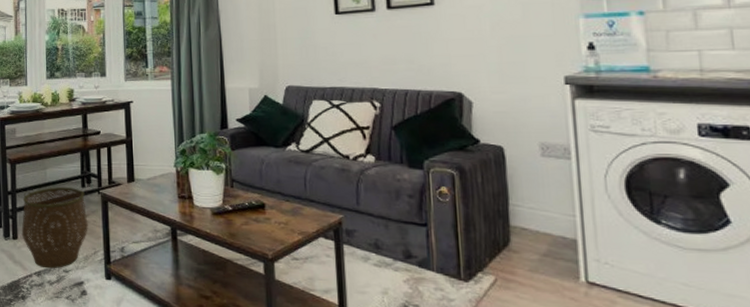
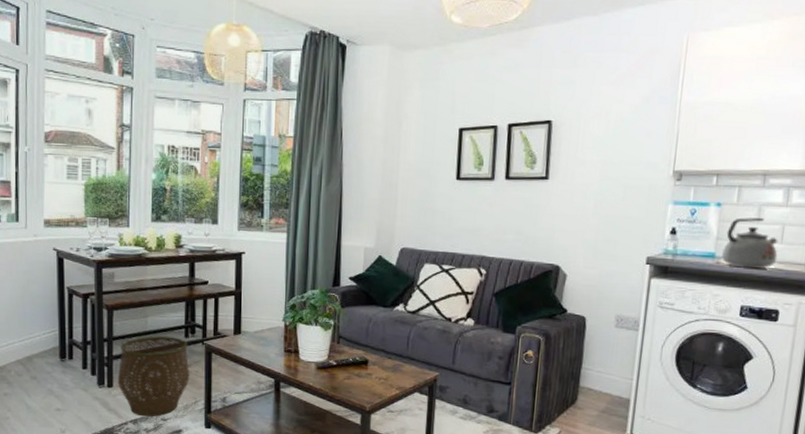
kettle: none [658,23,733,80] -> present [722,217,779,269]

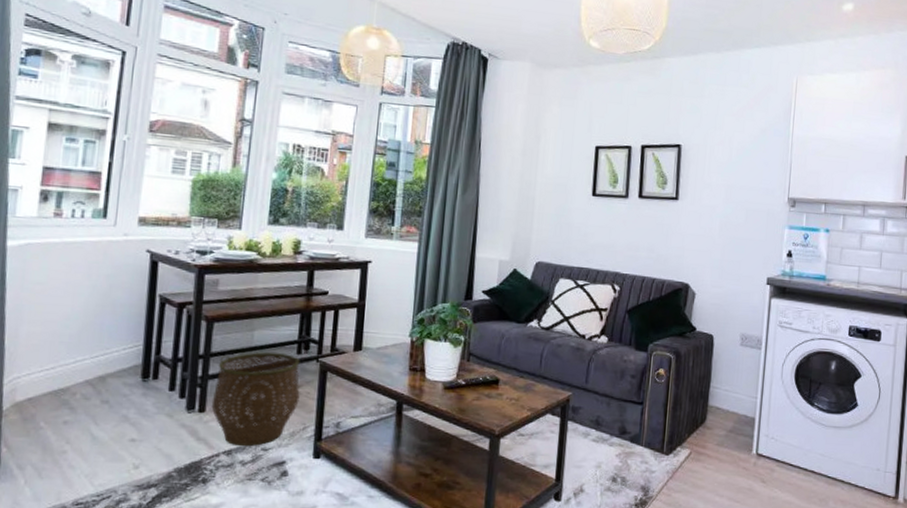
kettle: present [722,217,779,269] -> none [831,243,878,291]

